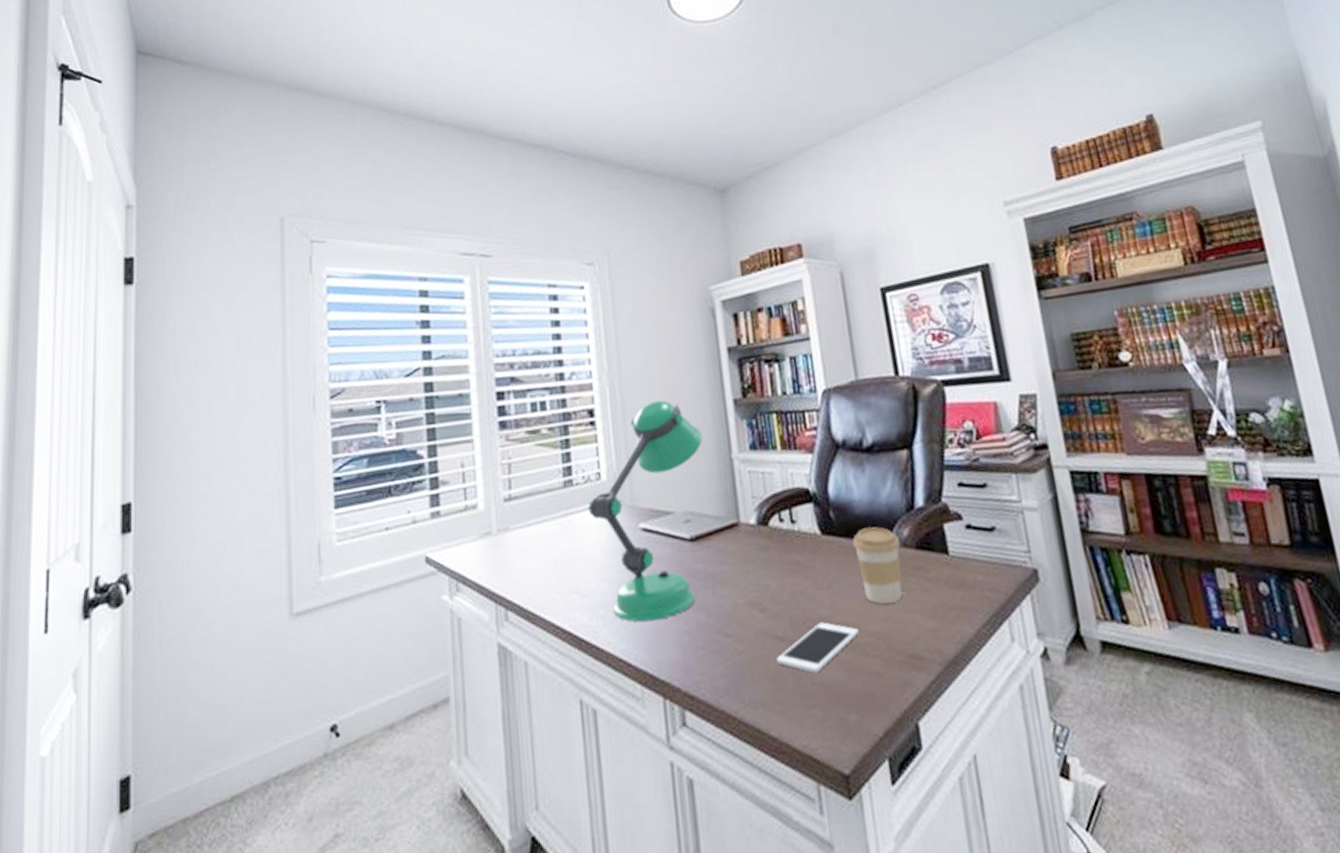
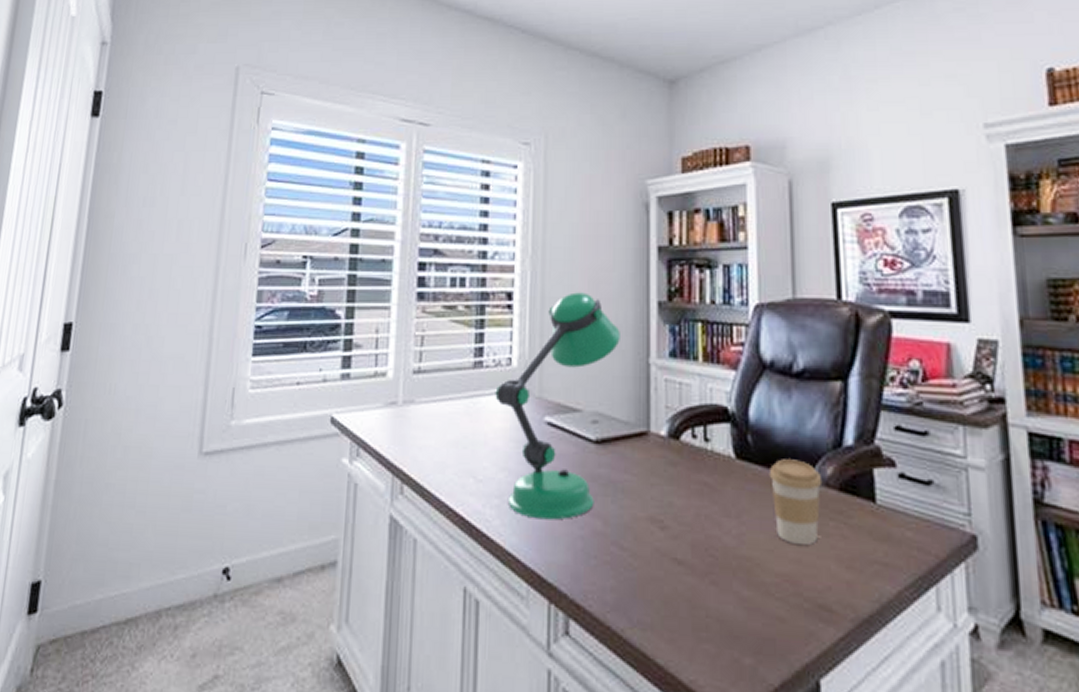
cell phone: present [777,622,860,674] -> none [672,552,766,606]

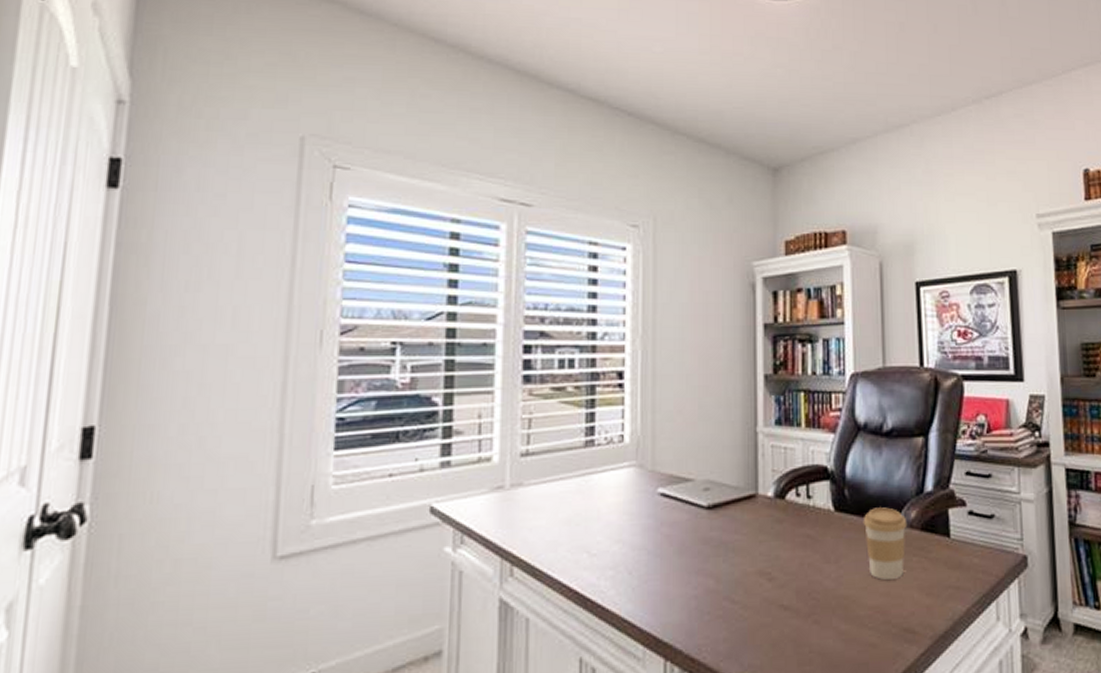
desk lamp: present [495,292,620,520] -> none [607,369,729,585]

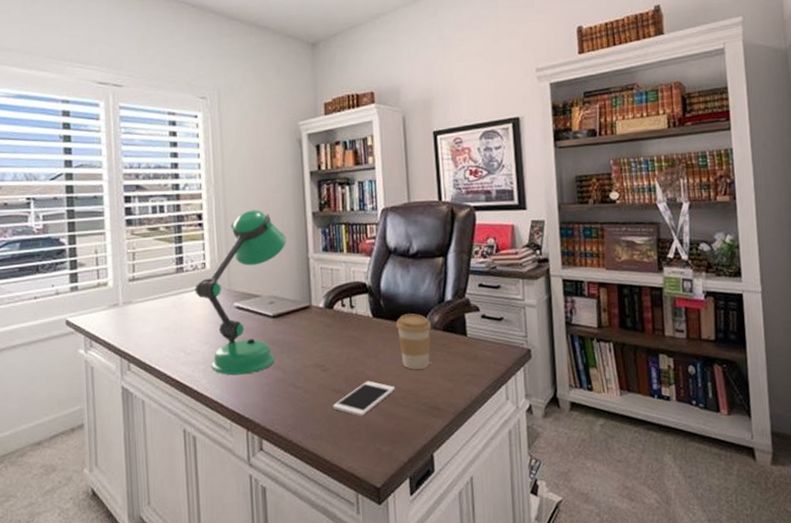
desk lamp: none [607,369,729,585] -> present [195,210,286,376]
cell phone: none [780,594,860,642] -> present [333,380,396,417]

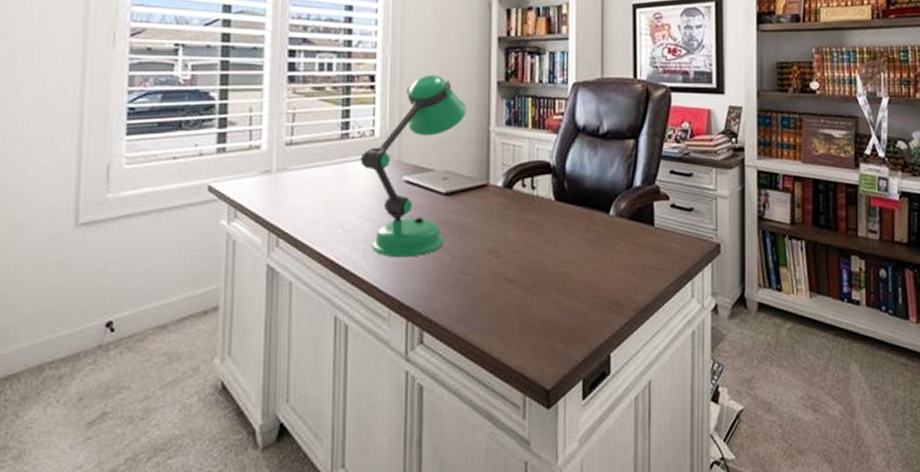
cell phone: present [333,380,396,417] -> none [505,270,575,310]
coffee cup: present [396,313,432,369] -> none [579,199,618,260]

